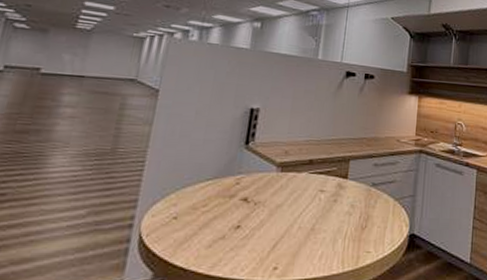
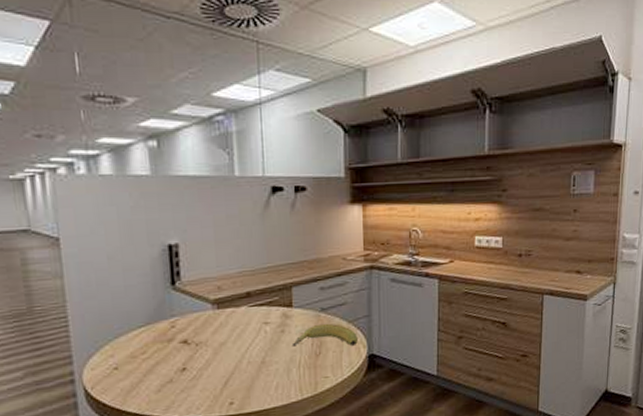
banana: none [343,198,402,223] -> present [293,323,358,346]

